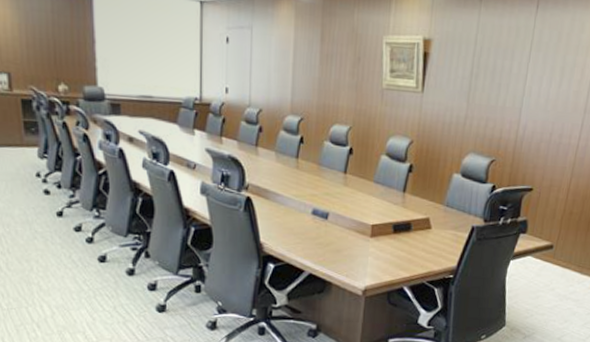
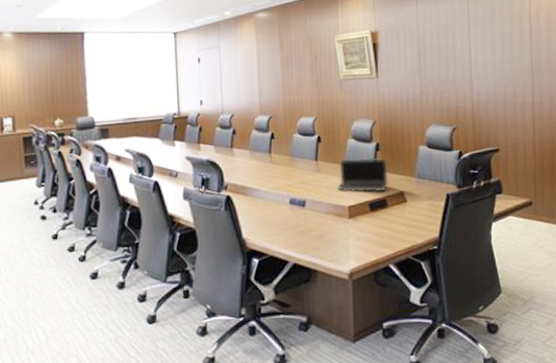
laptop: none [363,176,418,215] -> present [337,158,389,193]

